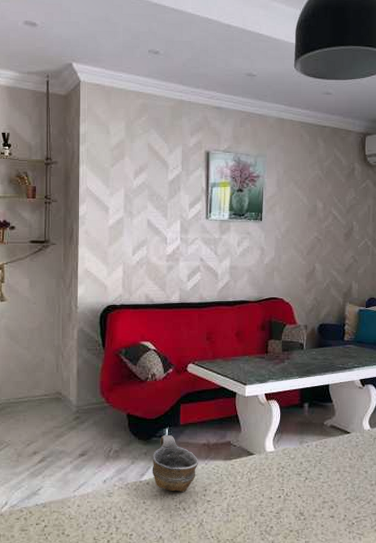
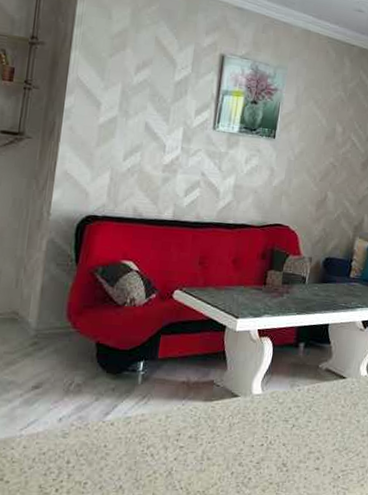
cup: present [152,434,199,492] -> none [118,369,175,435]

